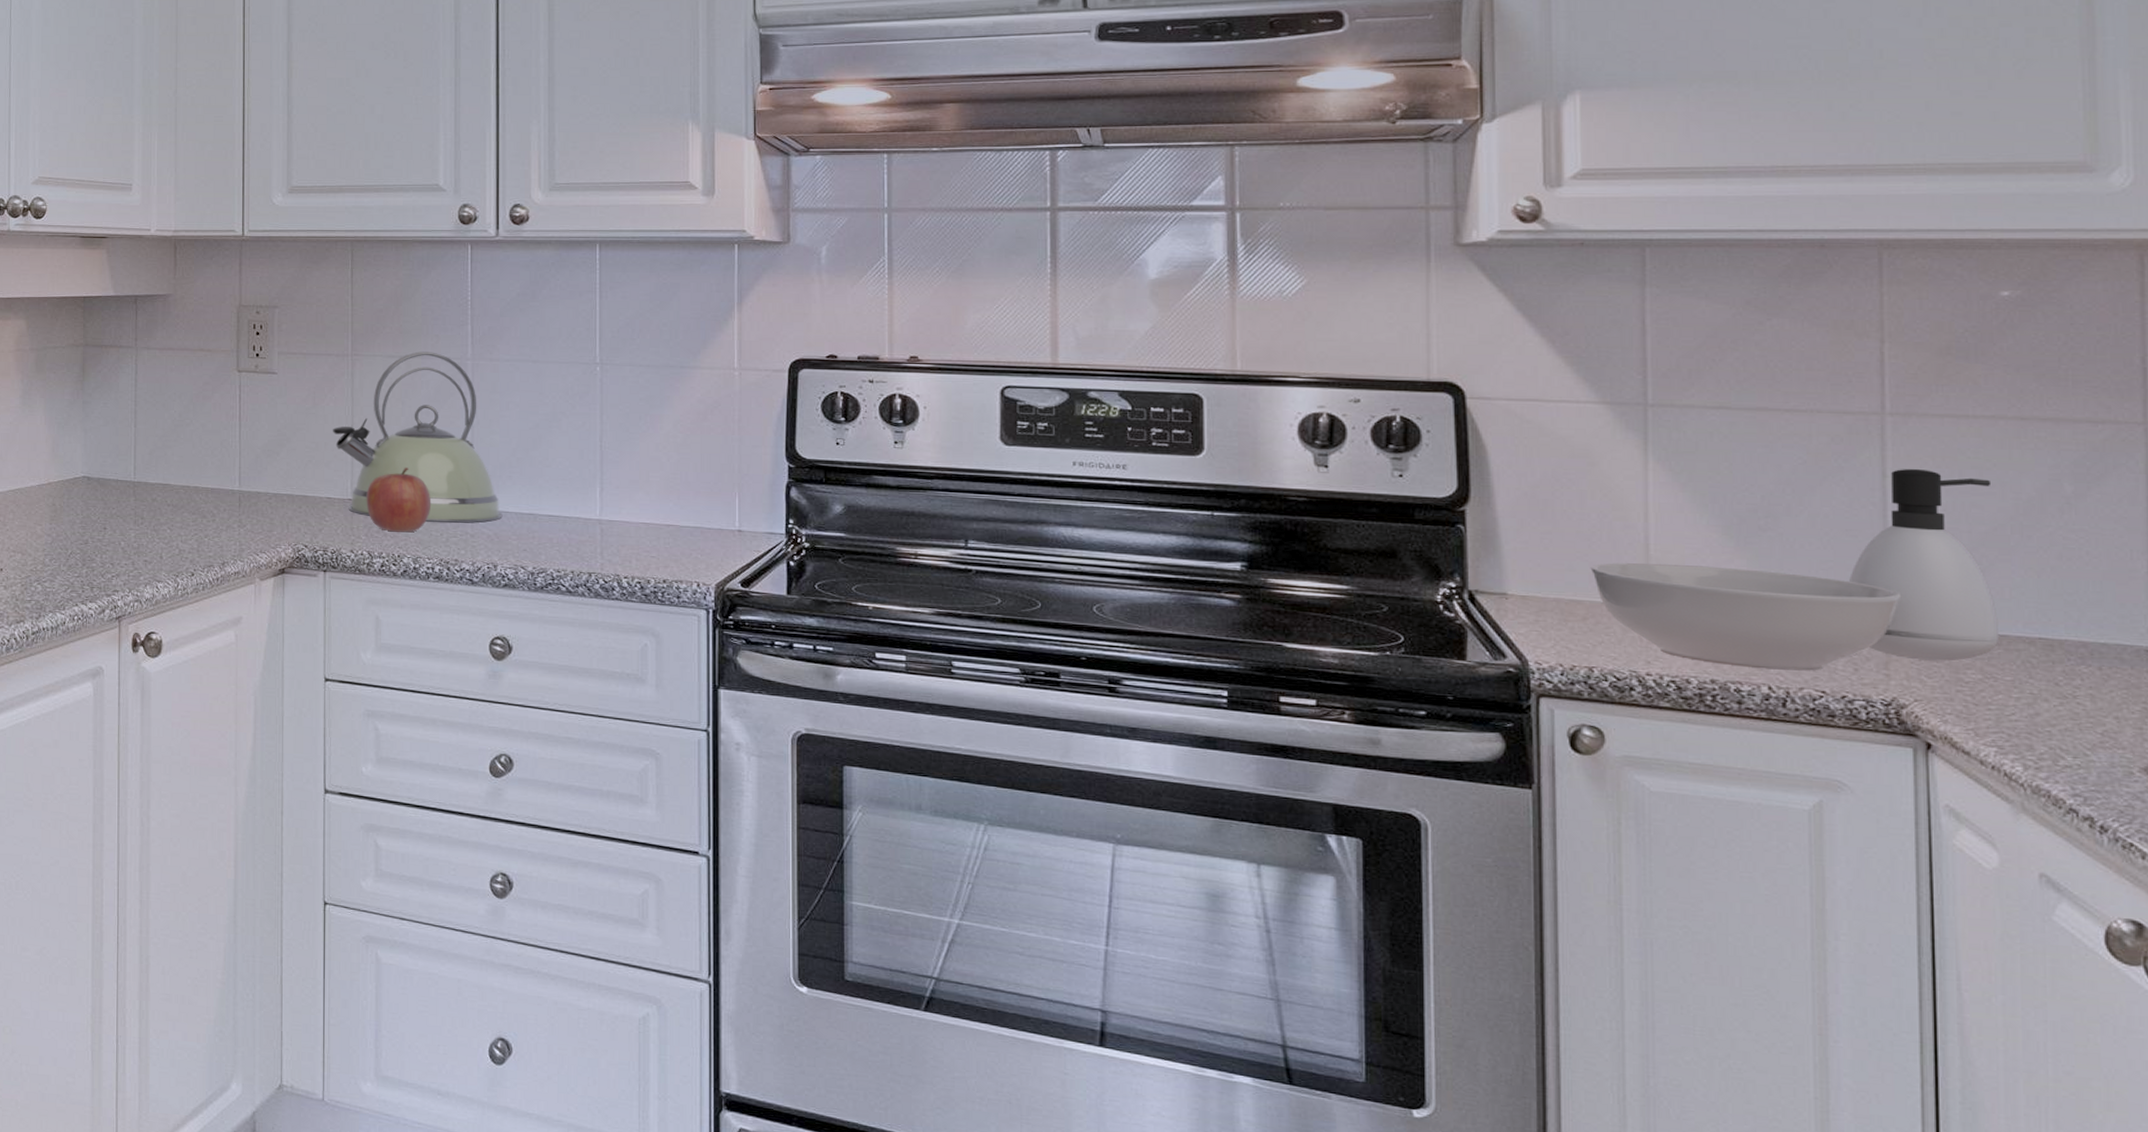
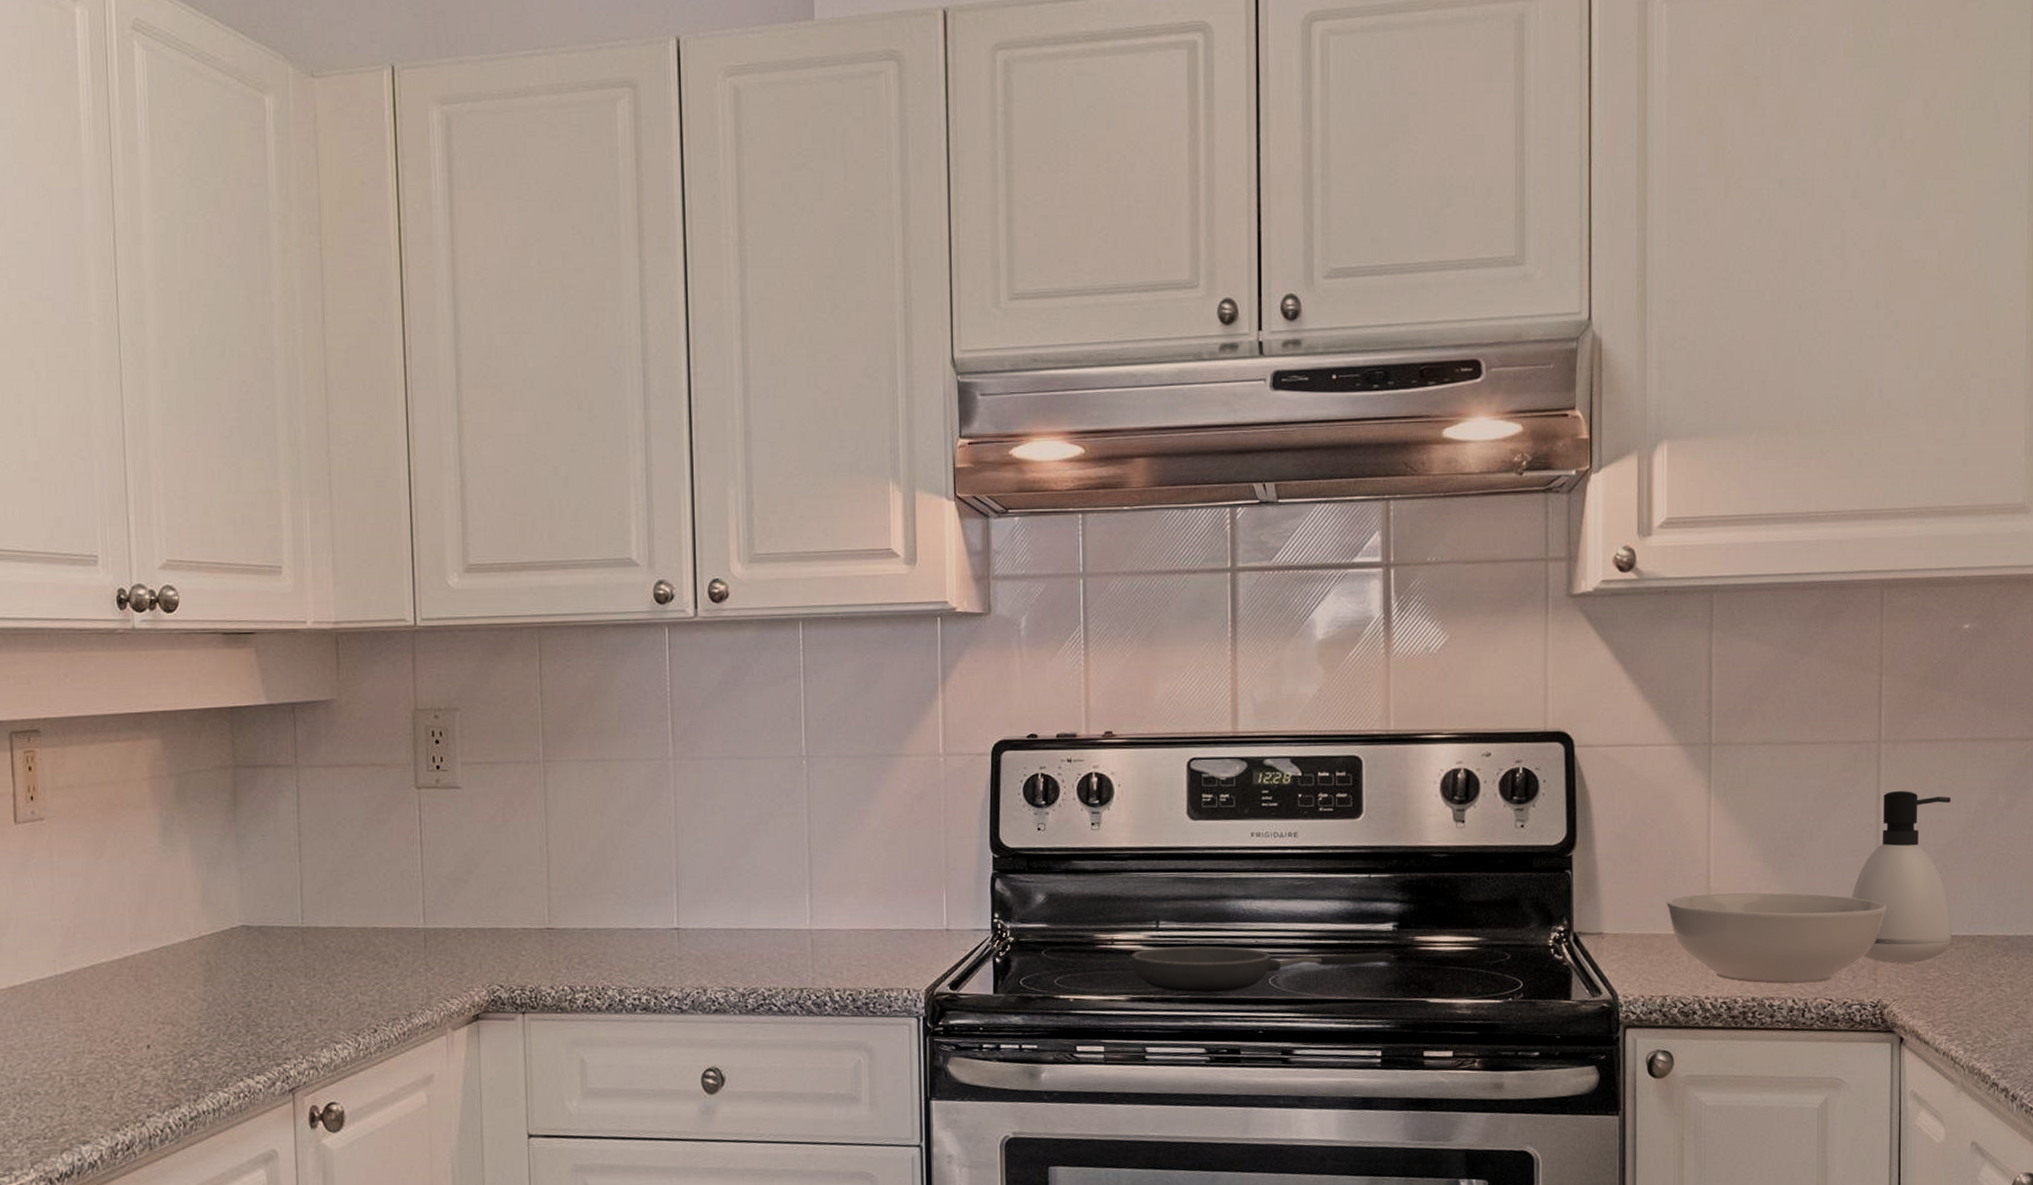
kettle: present [332,351,502,523] -> none [525,753,710,947]
fruit: present [366,468,432,533] -> none [565,887,636,962]
frying pan: none [936,565,1242,615] -> present [1131,946,1394,993]

